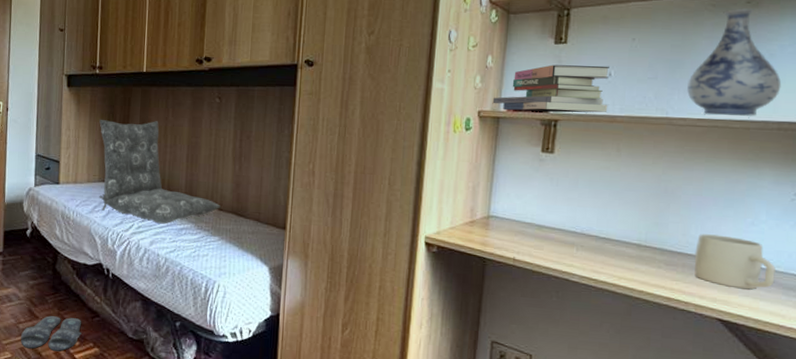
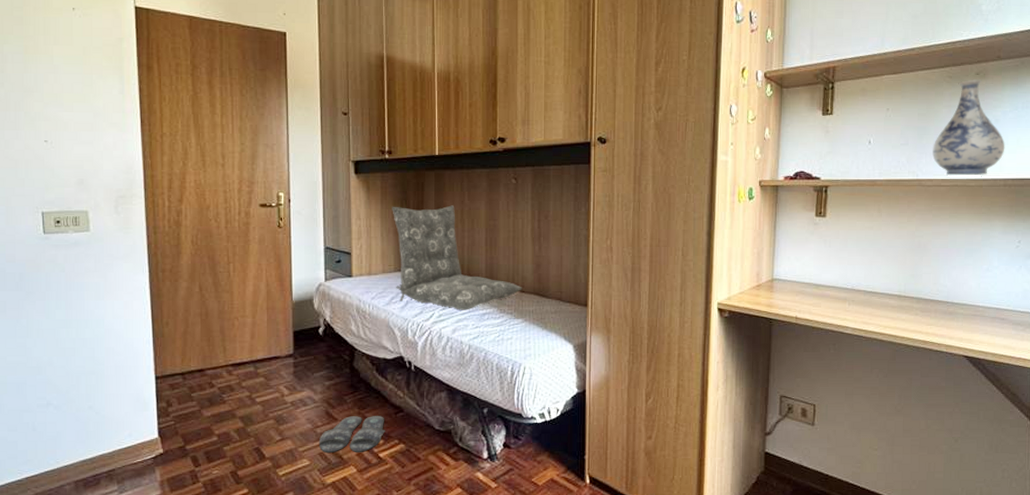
books: present [492,64,609,113] -> none [771,134,869,180]
mug: present [694,234,776,290] -> none [944,282,1007,328]

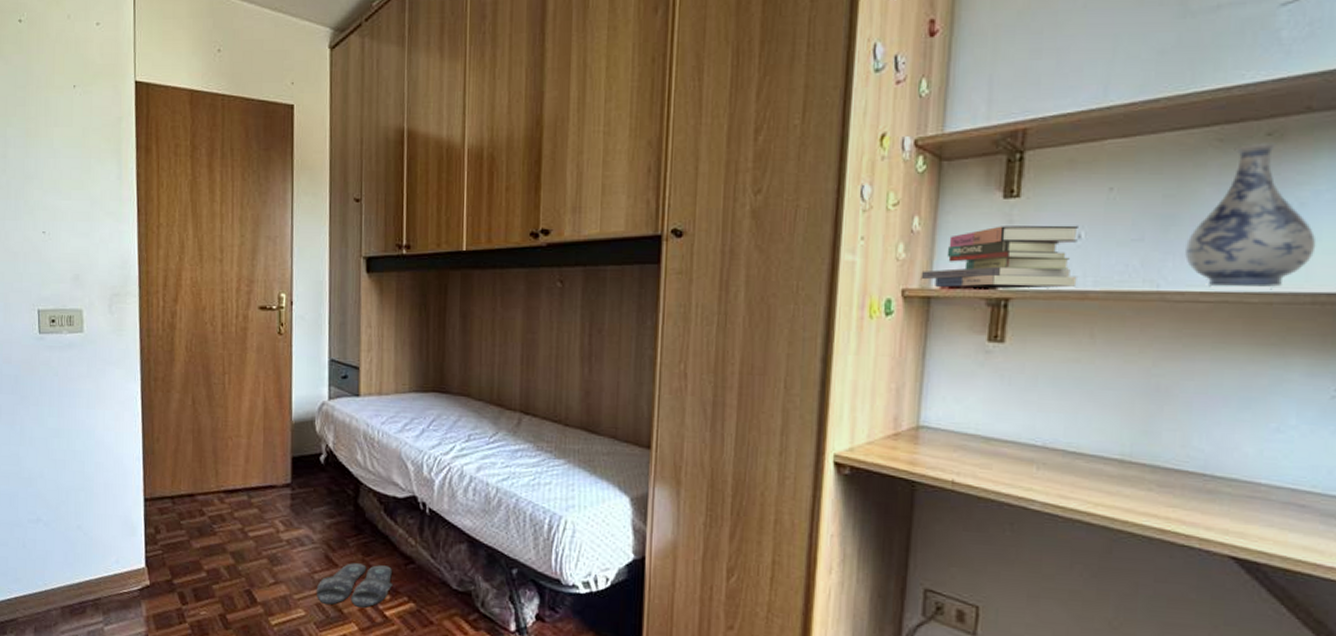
pillow: present [392,205,522,310] -> none [408,312,566,445]
books: none [771,134,869,180] -> present [920,225,1078,289]

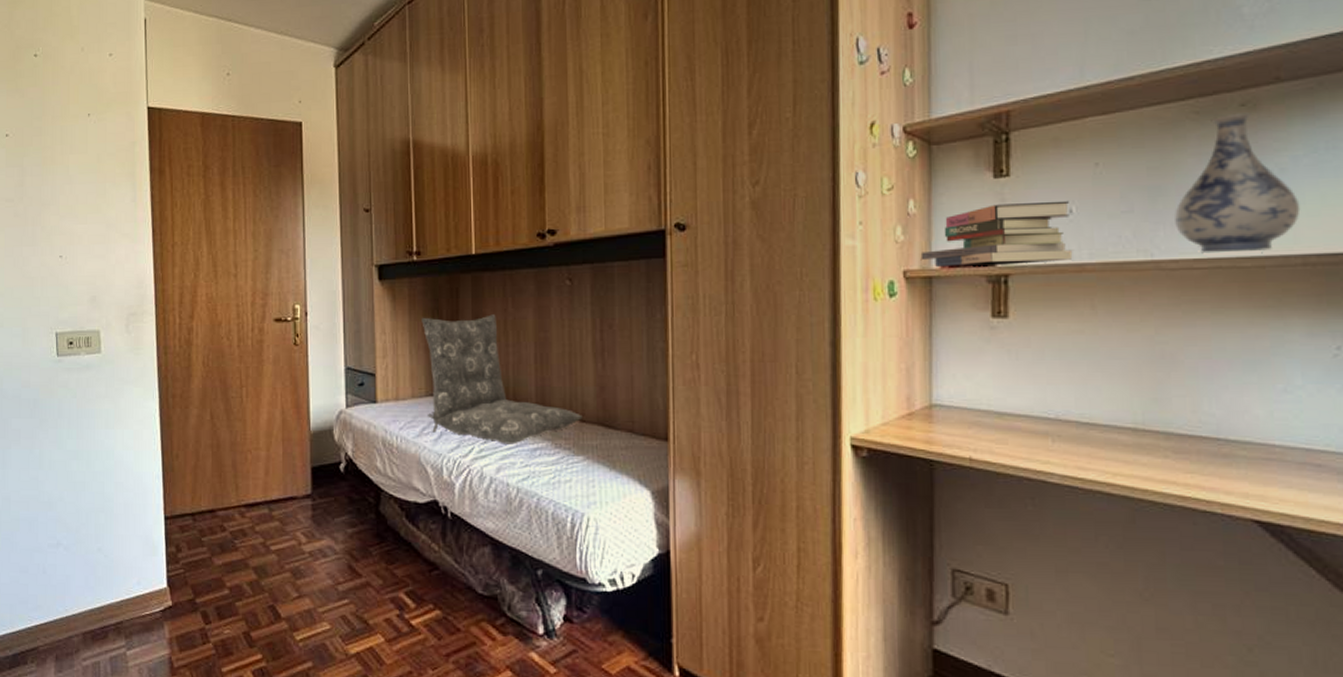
slippers: present [316,563,393,608] -> none [340,572,418,617]
pillow: none [408,312,566,445] -> present [421,314,583,444]

